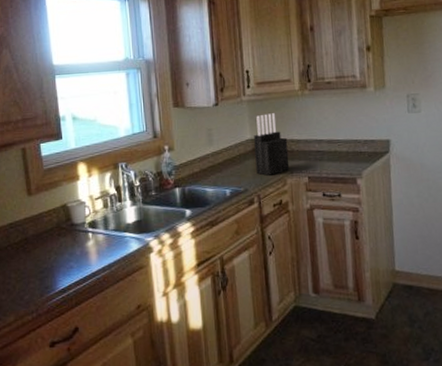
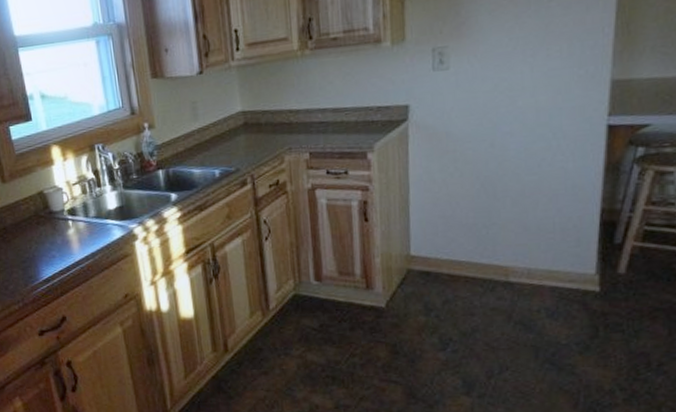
knife block: present [254,113,290,176] -> none [245,79,288,153]

